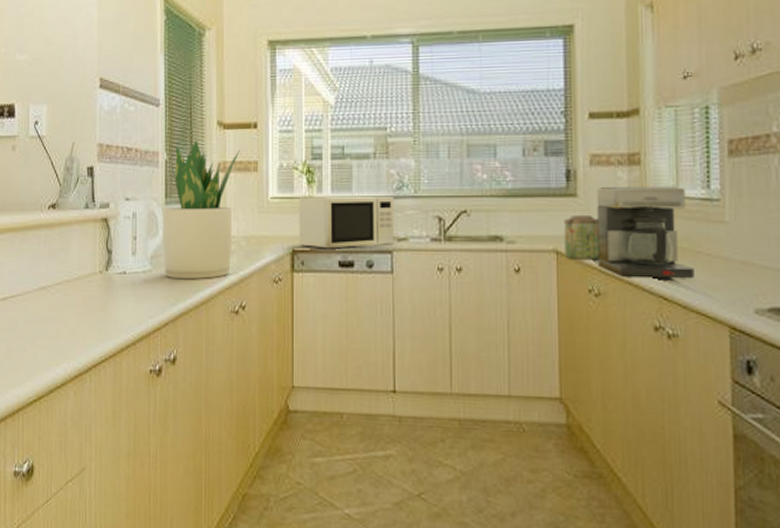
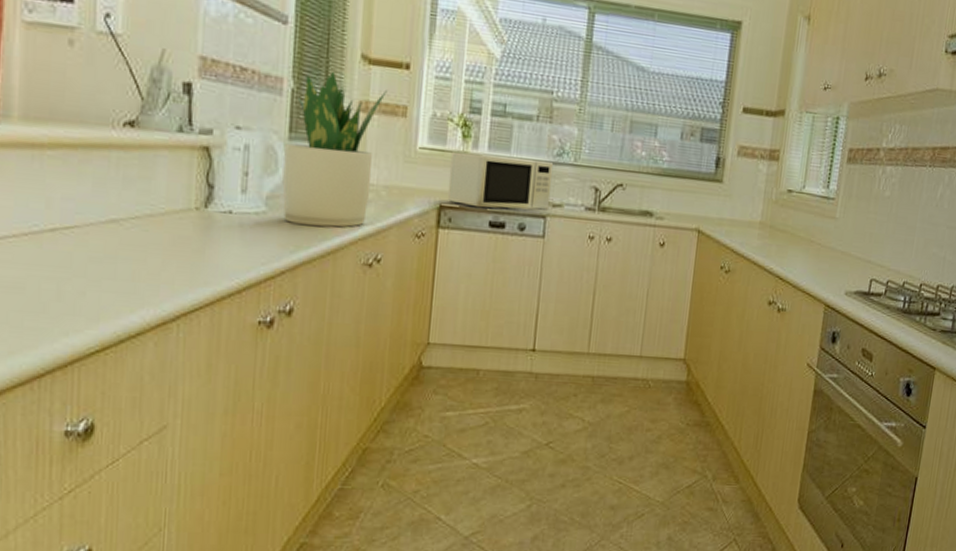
canister: present [564,214,600,262] -> none [705,199,738,242]
coffee maker: present [596,185,696,279] -> none [731,177,810,264]

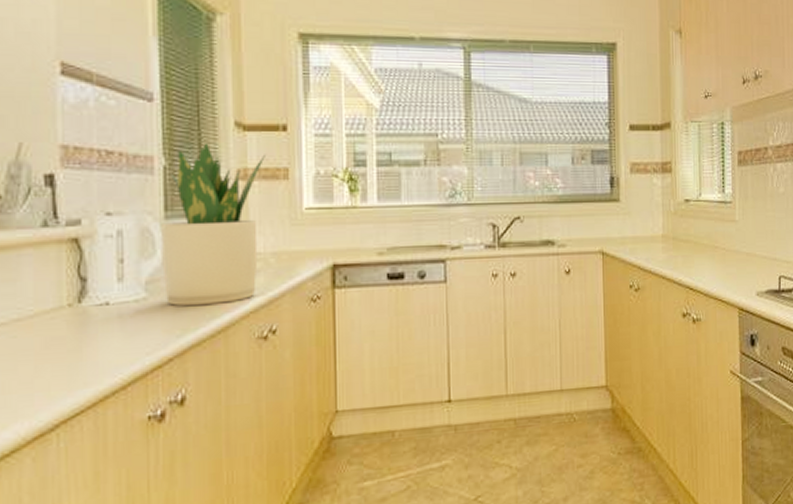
microwave: present [447,151,554,210] -> none [339,204,448,261]

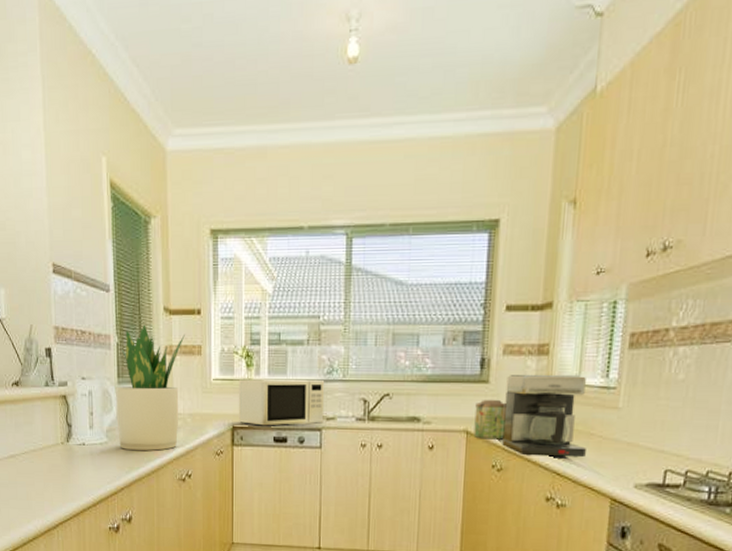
microwave: none [339,204,448,261] -> present [238,379,325,426]
canister: none [609,217,639,260] -> present [474,399,507,441]
coffee maker: none [636,190,714,273] -> present [502,374,587,458]

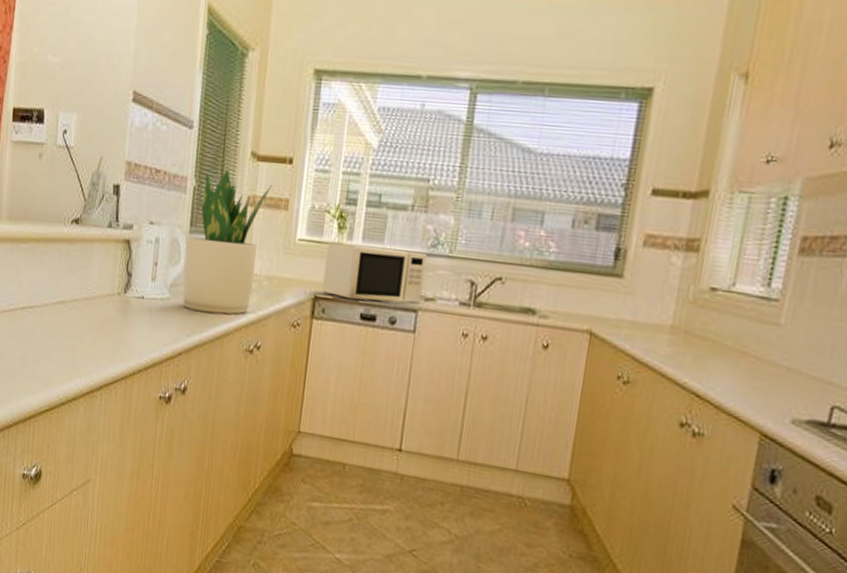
canister: present [474,399,507,441] -> none [598,296,642,348]
coffee maker: present [502,374,587,458] -> none [632,271,742,380]

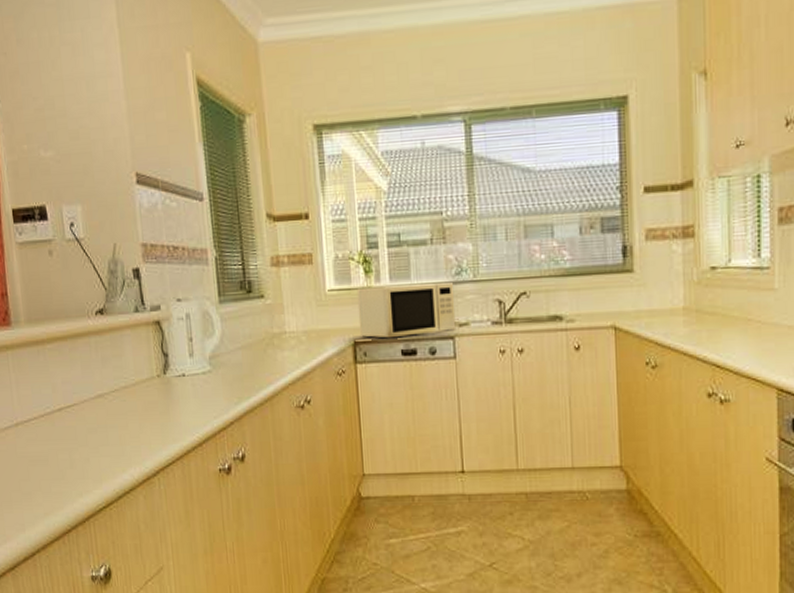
planter: present [183,169,272,315] -> none [217,234,293,378]

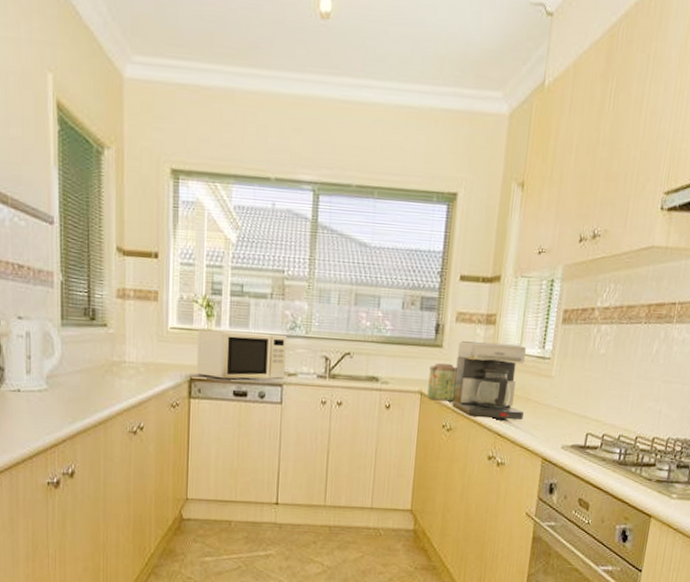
canister: none [621,289,656,336] -> present [427,362,457,403]
coffee maker: none [652,256,747,349] -> present [452,341,526,421]

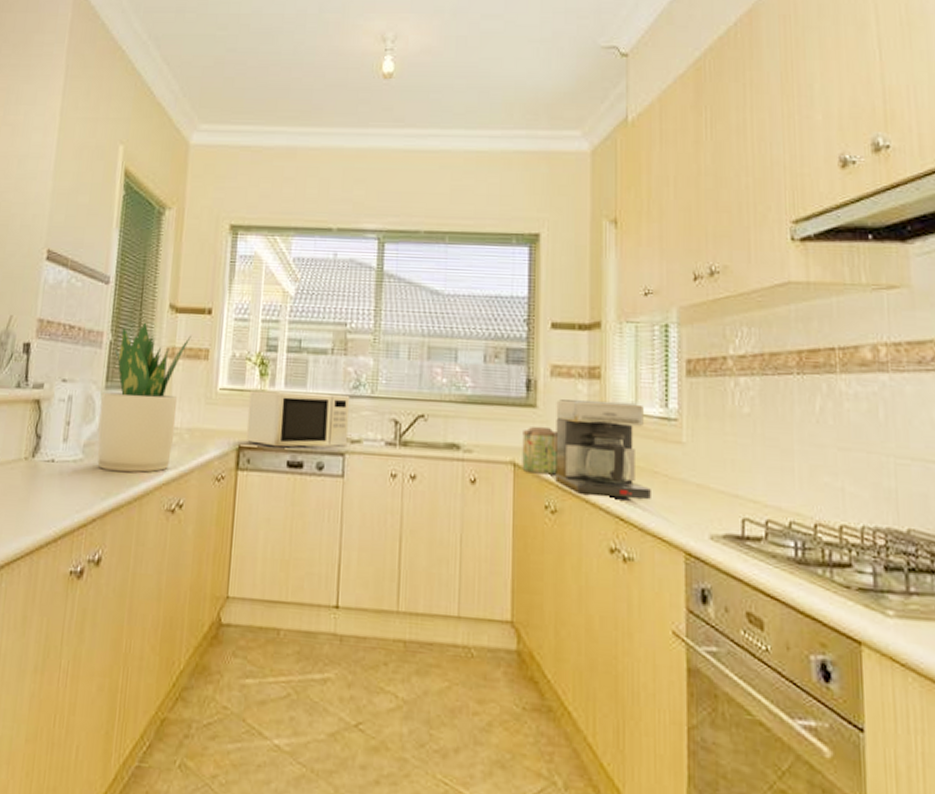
planter: none [59,264,140,401] -> present [97,322,191,473]

